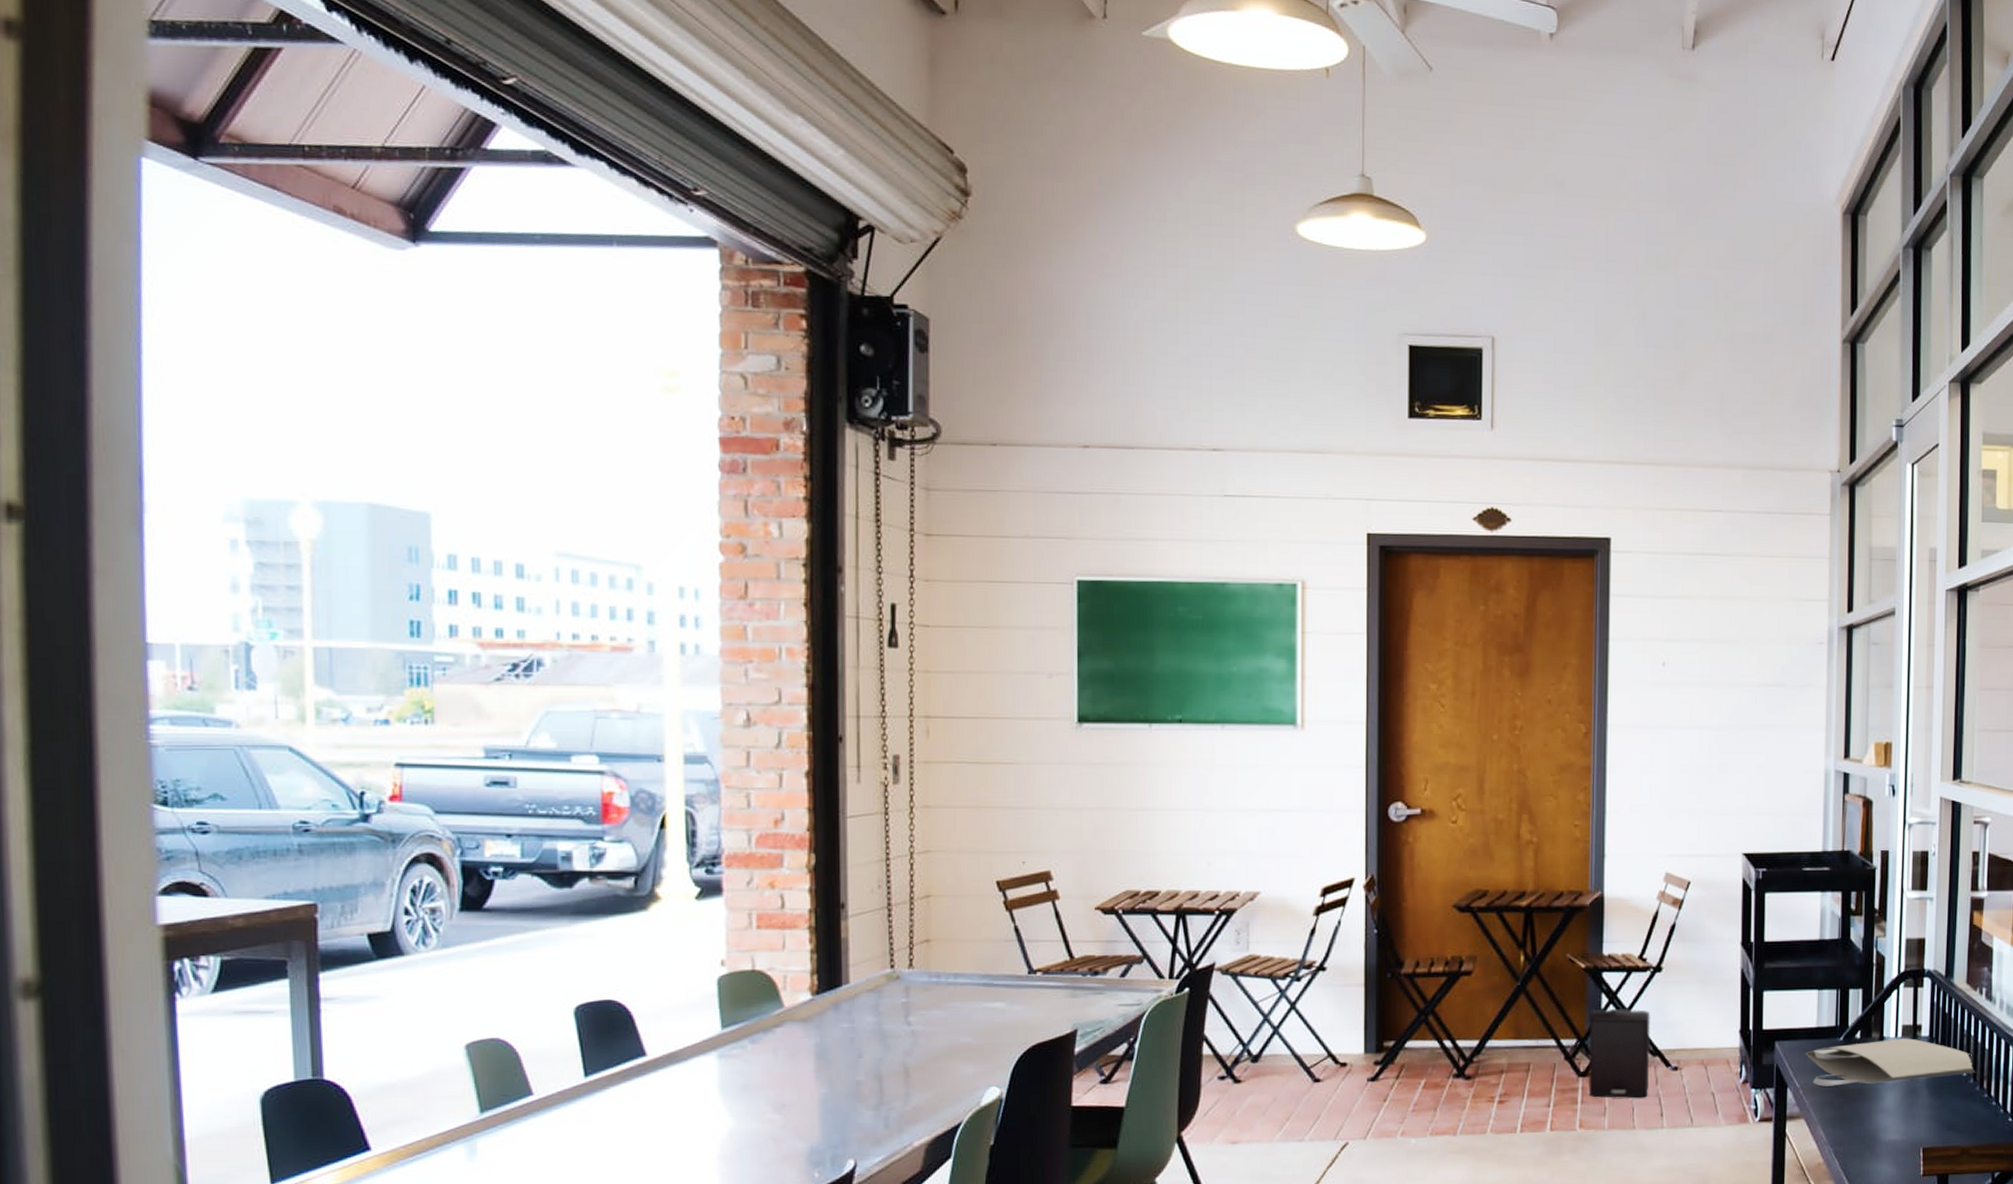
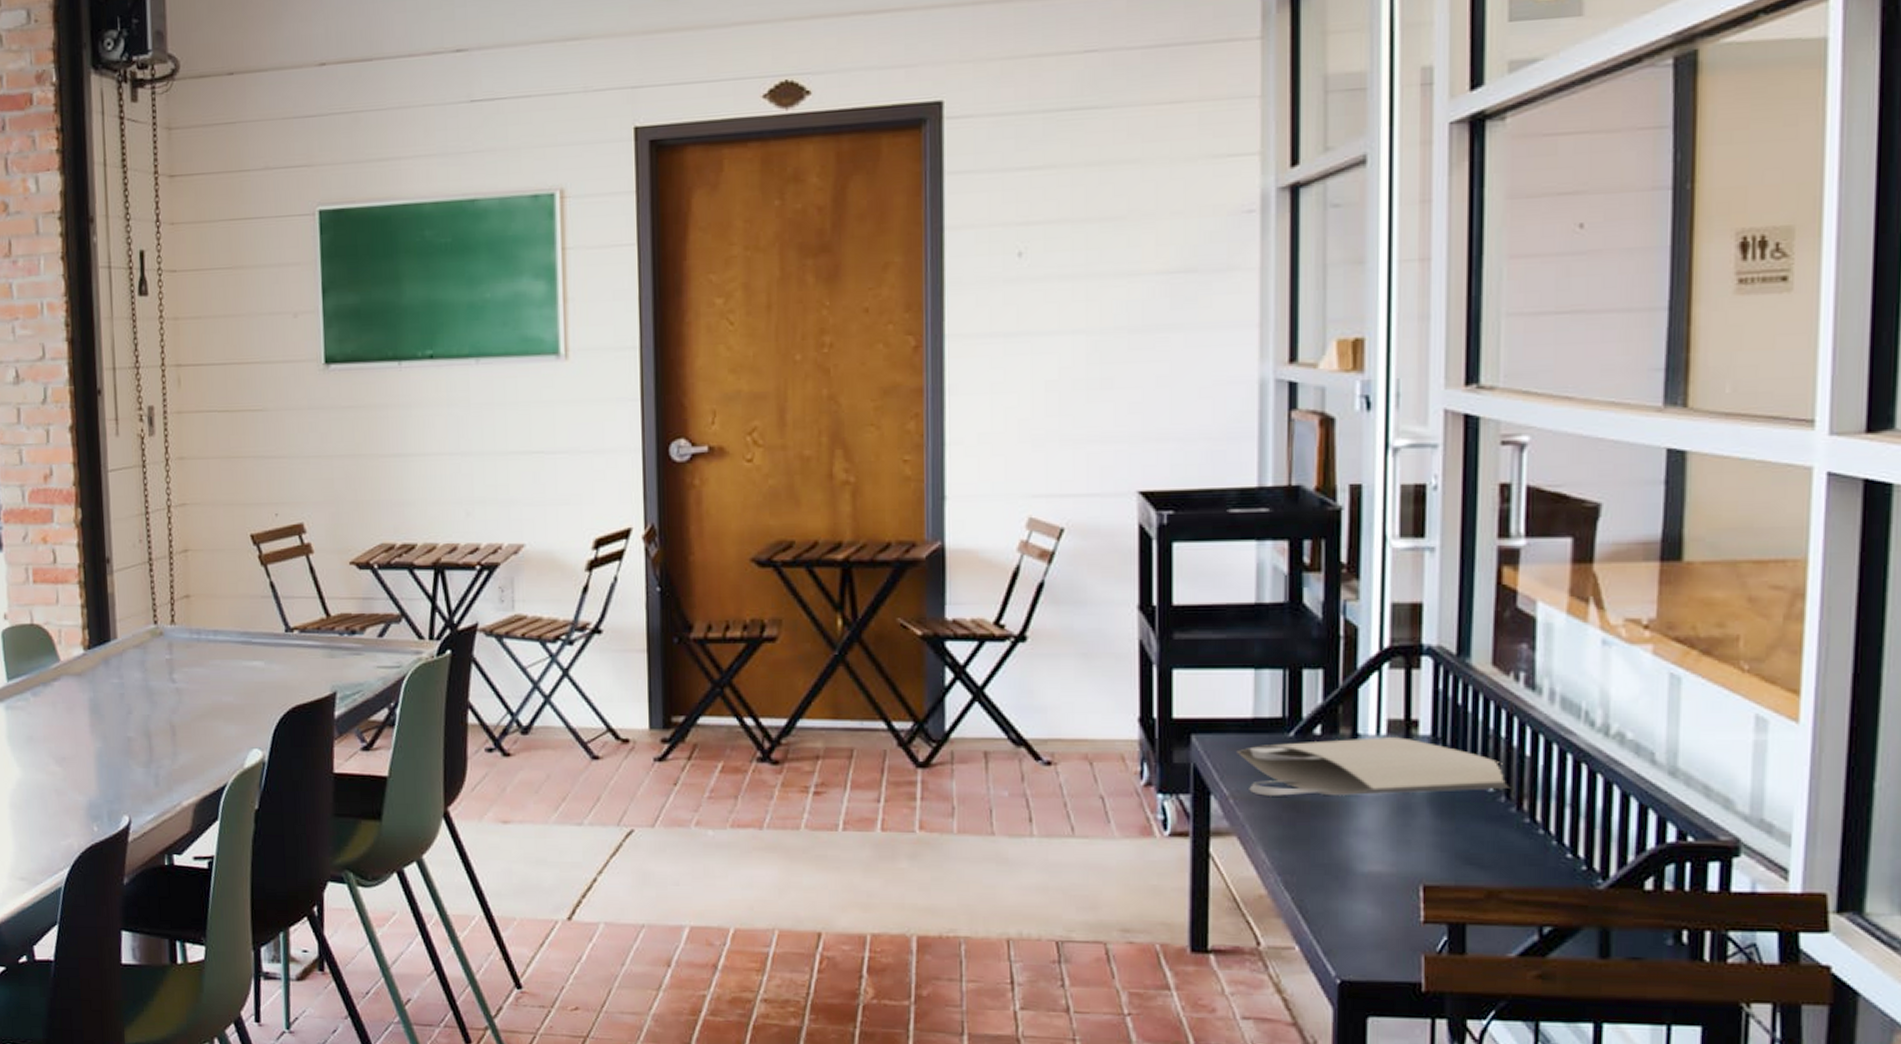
pedal bin: present [1588,1008,1651,1099] -> none [929,685,1013,798]

